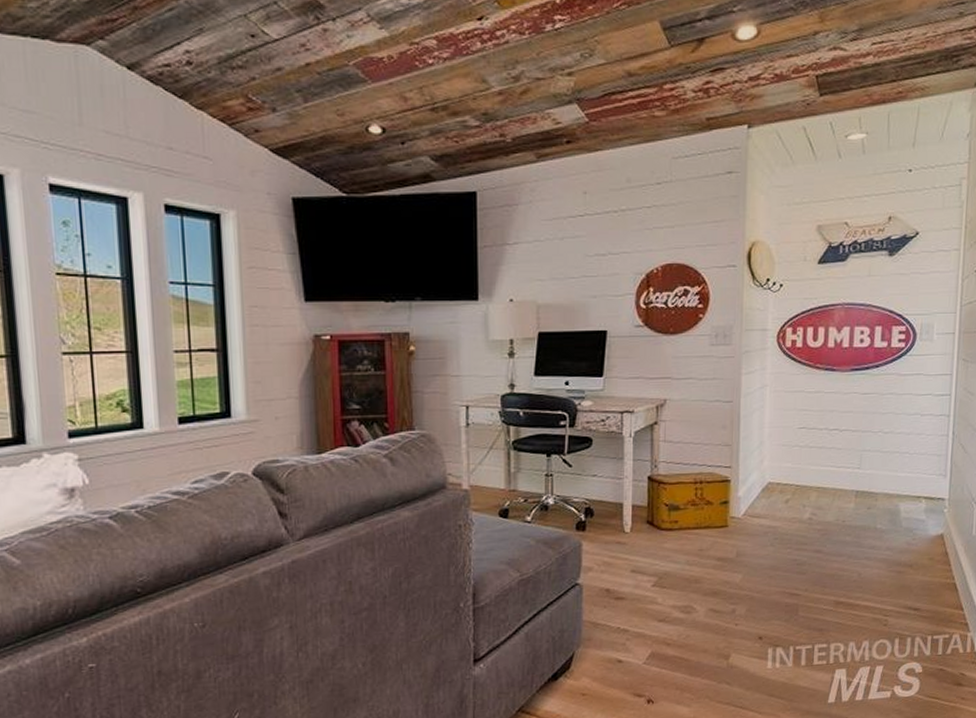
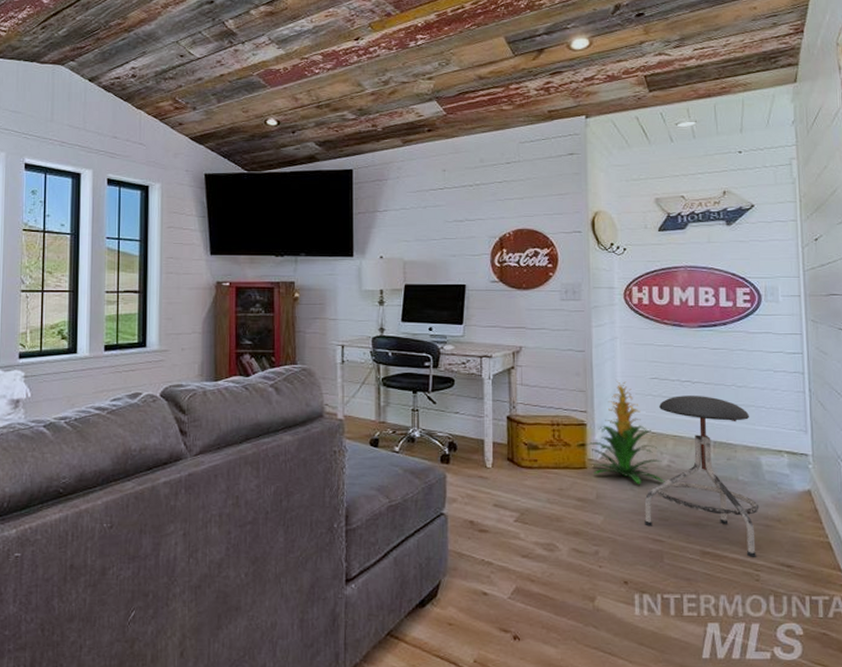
indoor plant: none [730,432,805,540] -> present [587,381,665,484]
stool: none [782,444,894,605] -> present [644,395,760,558]

